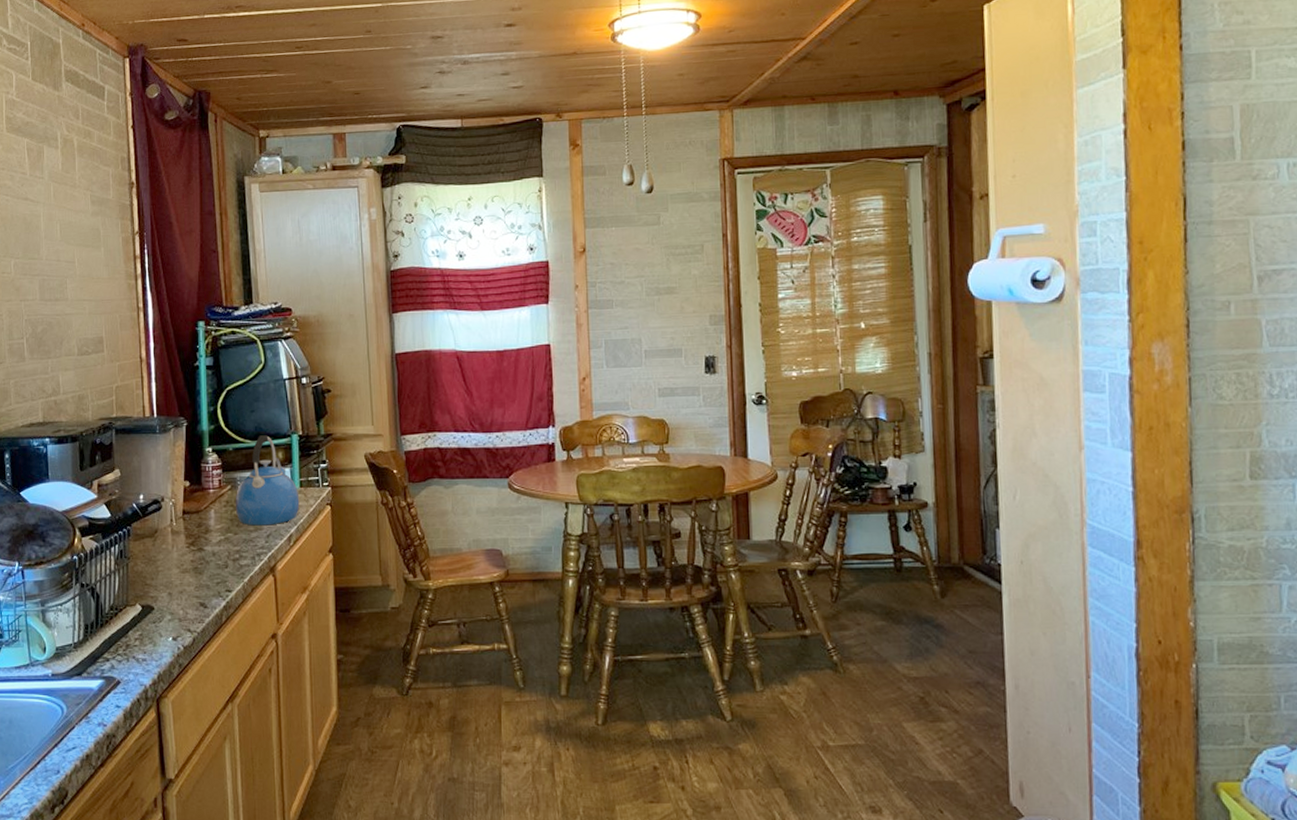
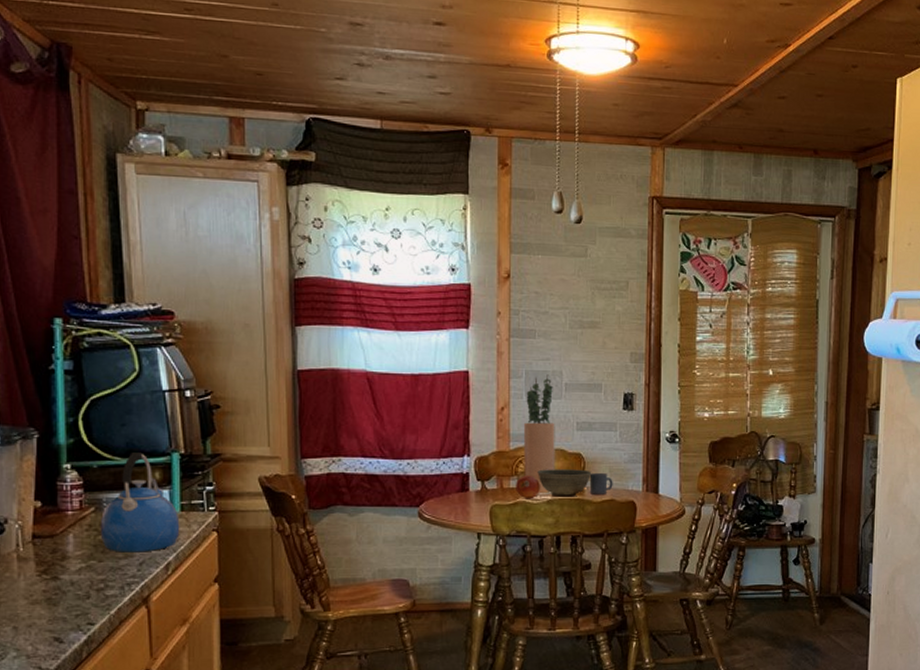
fruit: none [600,444,625,468] -> present [516,475,540,499]
vase: none [605,343,639,462] -> present [523,374,555,494]
bowl: none [621,436,676,466] -> present [537,469,591,498]
mug: none [674,438,699,462] -> present [589,472,613,496]

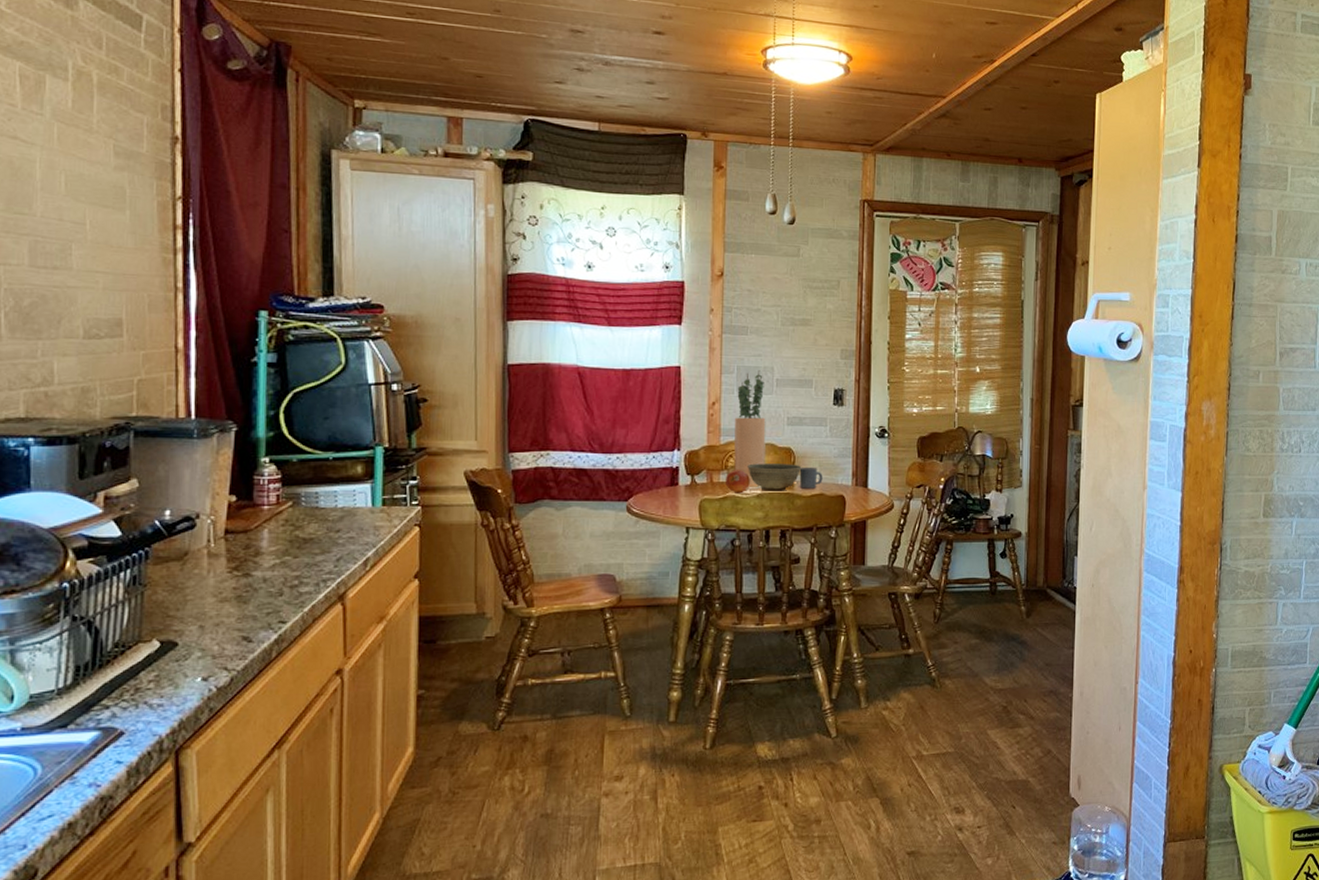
kettle: present [100,452,180,552] -> none [296,446,381,548]

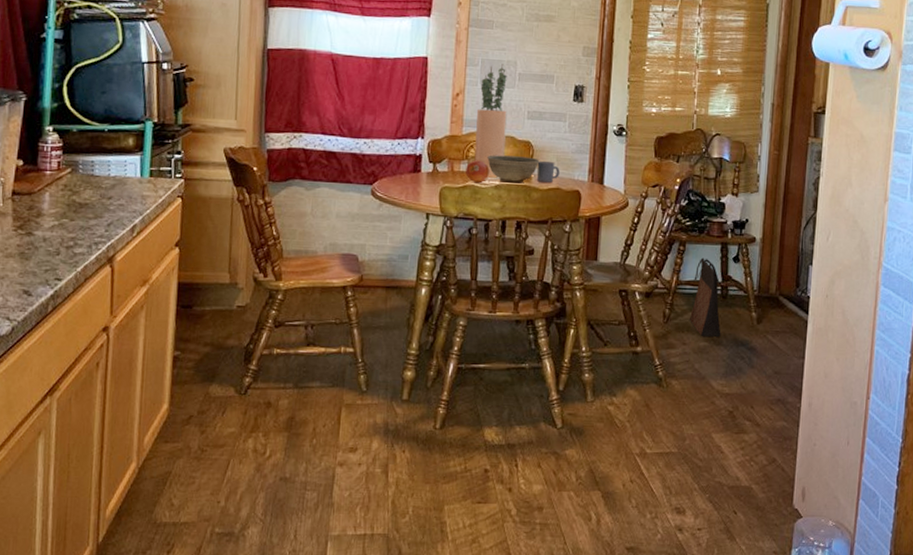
bag: none [960,555,992,634] -> present [690,257,721,337]

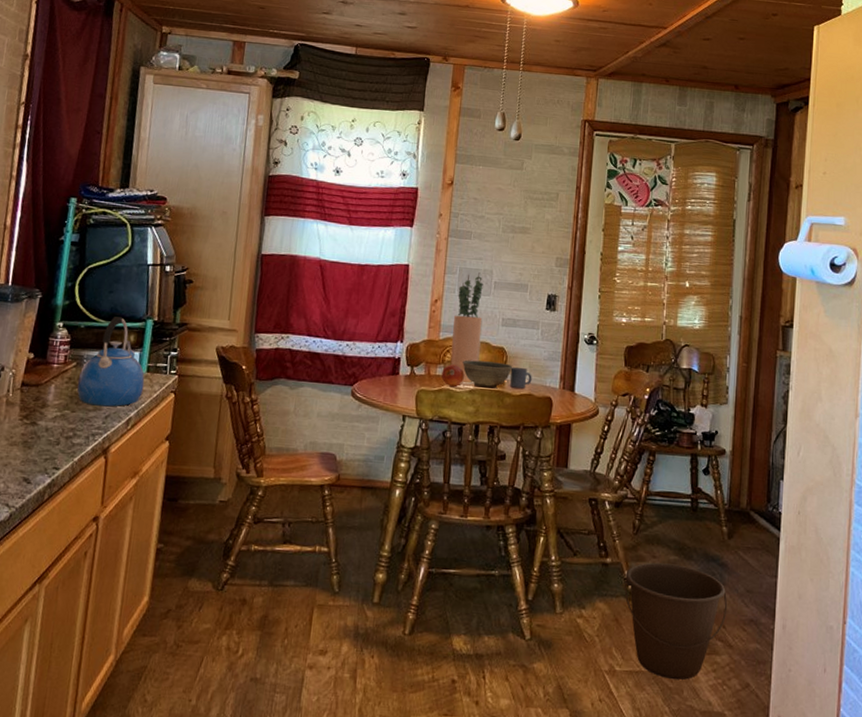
kettle: none [74,119,148,214] -> present [76,316,145,407]
bucket: none [654,349,756,458] -> present [624,562,728,680]
bag: present [690,257,721,337] -> none [660,468,692,551]

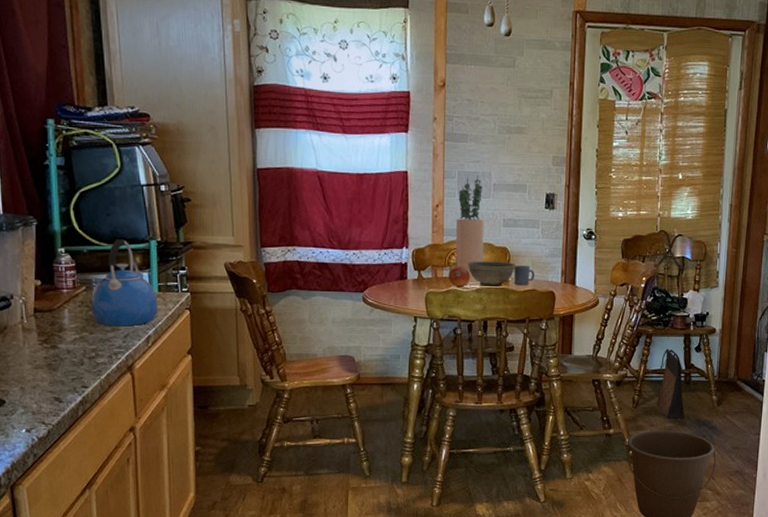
bag: none [660,468,692,551] -> present [657,348,685,418]

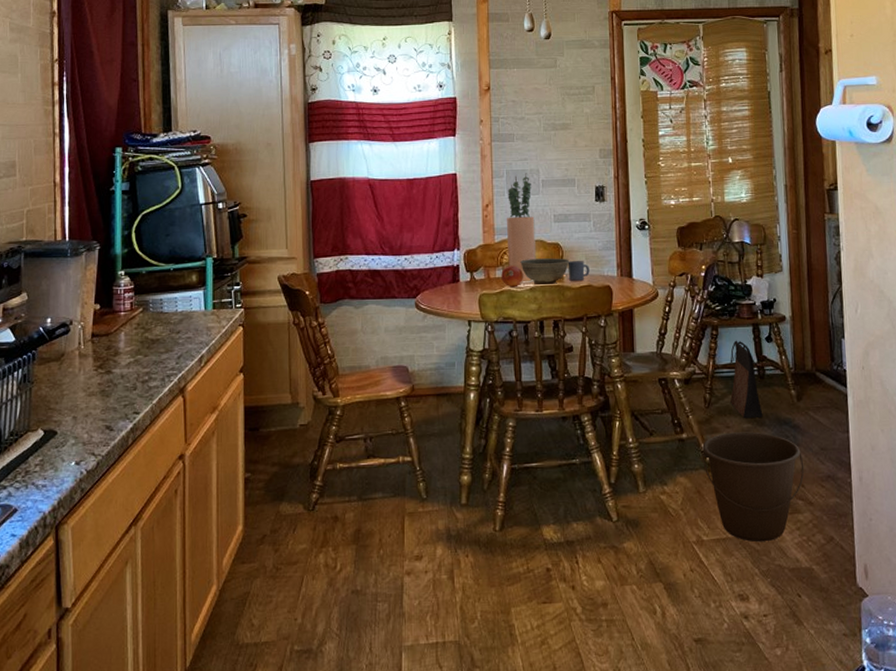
kettle: present [90,239,158,327] -> none [146,258,212,348]

